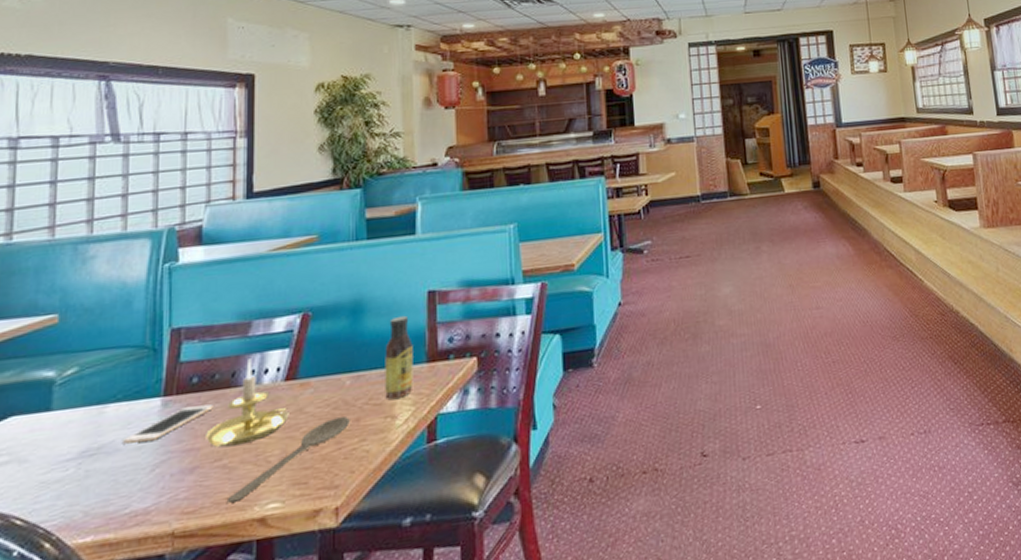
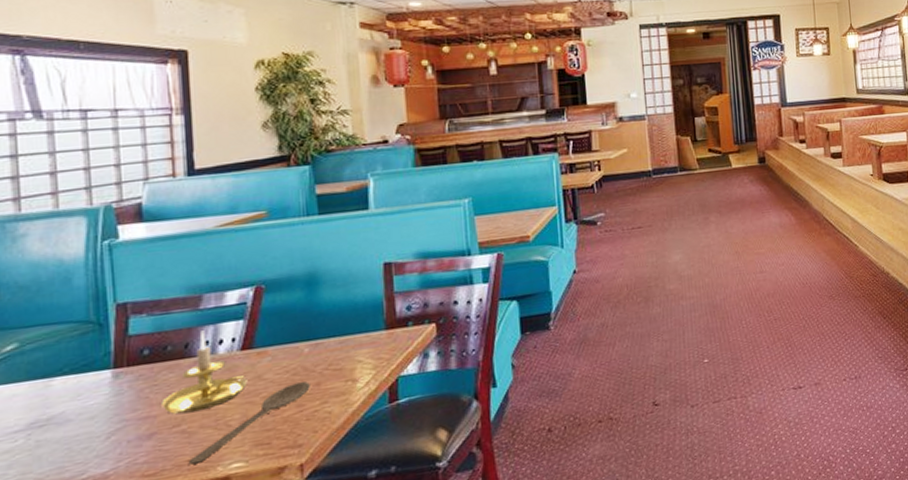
cell phone: present [123,404,213,444] -> none [74,374,168,415]
sauce bottle: present [385,315,414,401] -> none [342,286,373,365]

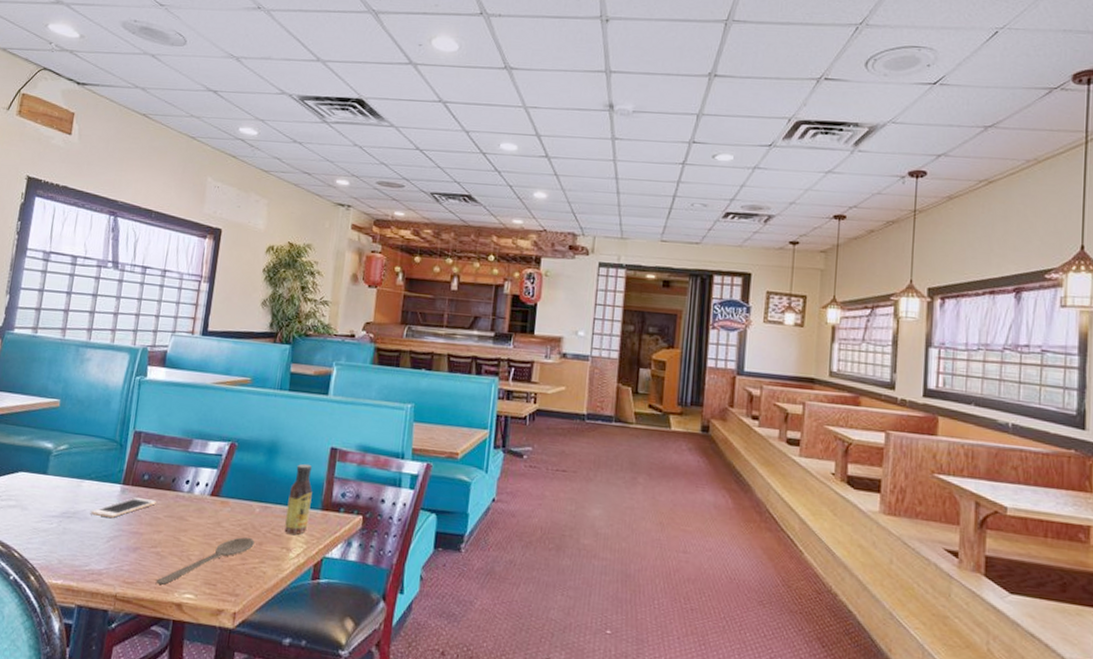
cell phone: none [74,374,168,415] -> present [91,497,157,518]
candle holder: present [161,330,248,415] -> none [147,470,210,540]
sauce bottle: none [342,286,373,365] -> present [284,463,313,535]

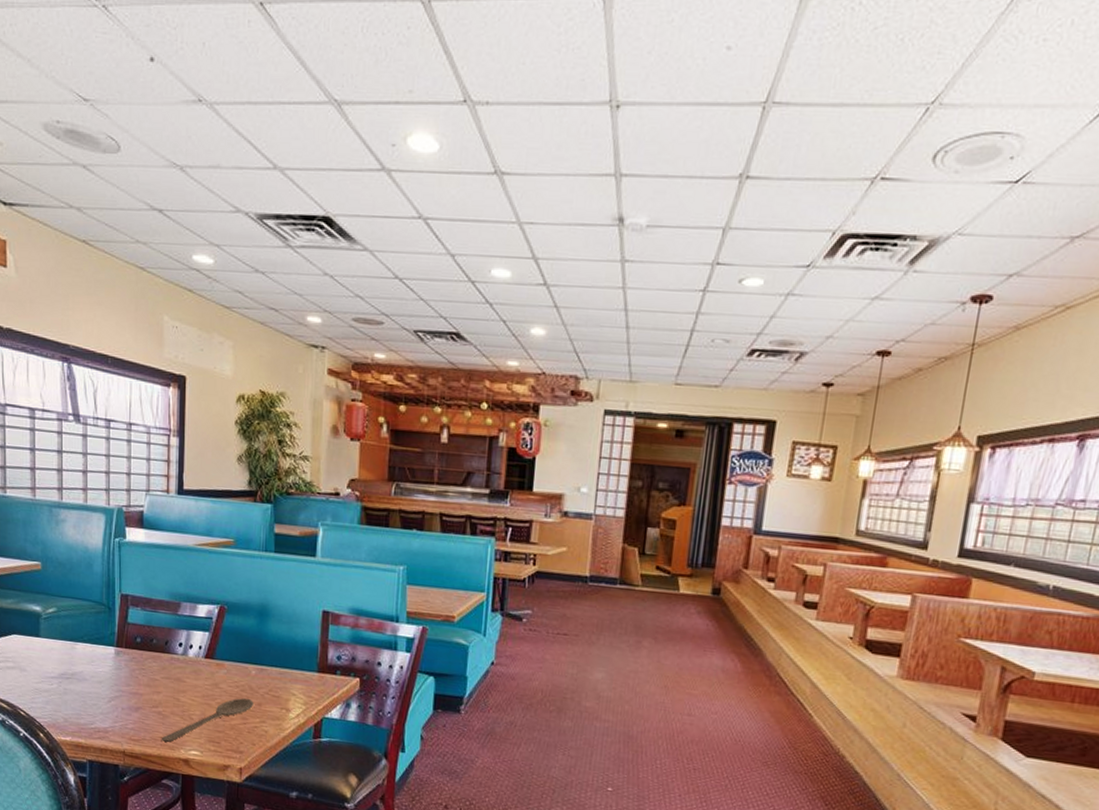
cell phone: present [91,497,157,518] -> none [89,660,152,679]
sauce bottle: present [284,463,313,535] -> none [282,626,307,697]

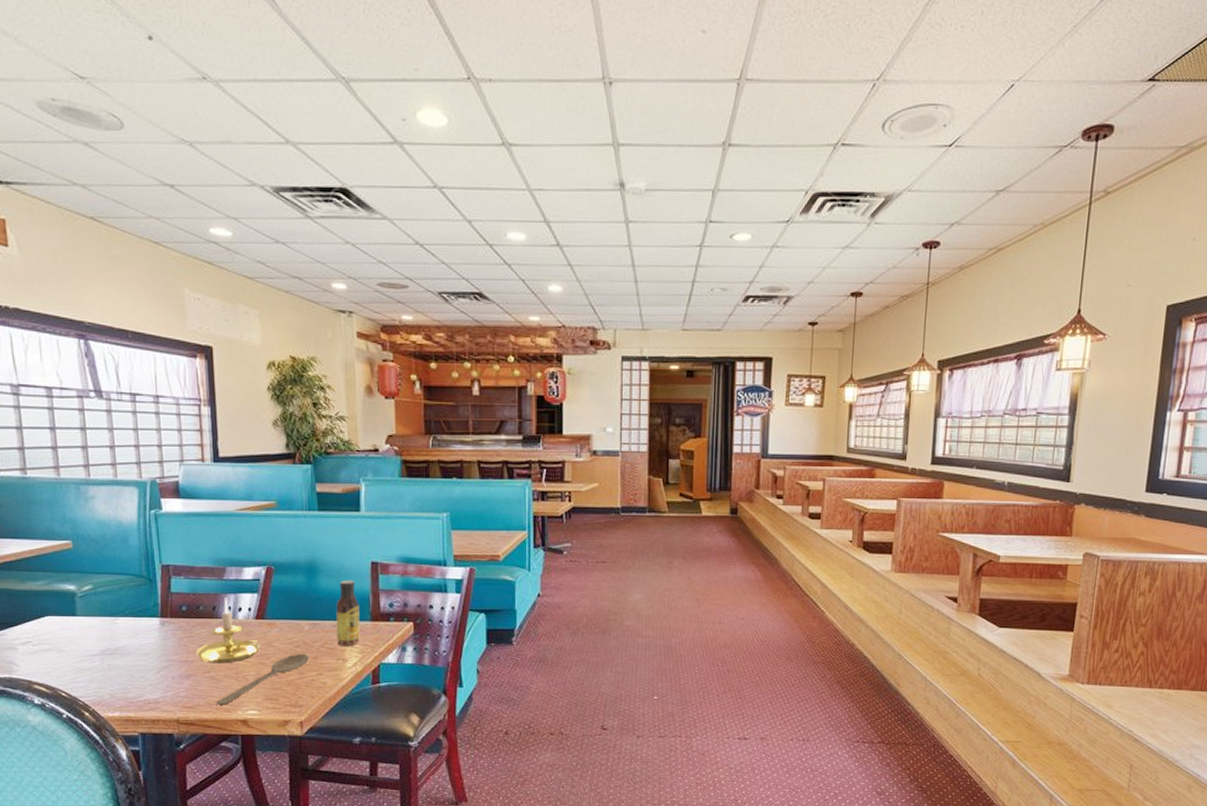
candle holder: none [146,633,208,700] -> present [196,598,261,664]
sauce bottle: none [282,626,307,697] -> present [336,579,360,647]

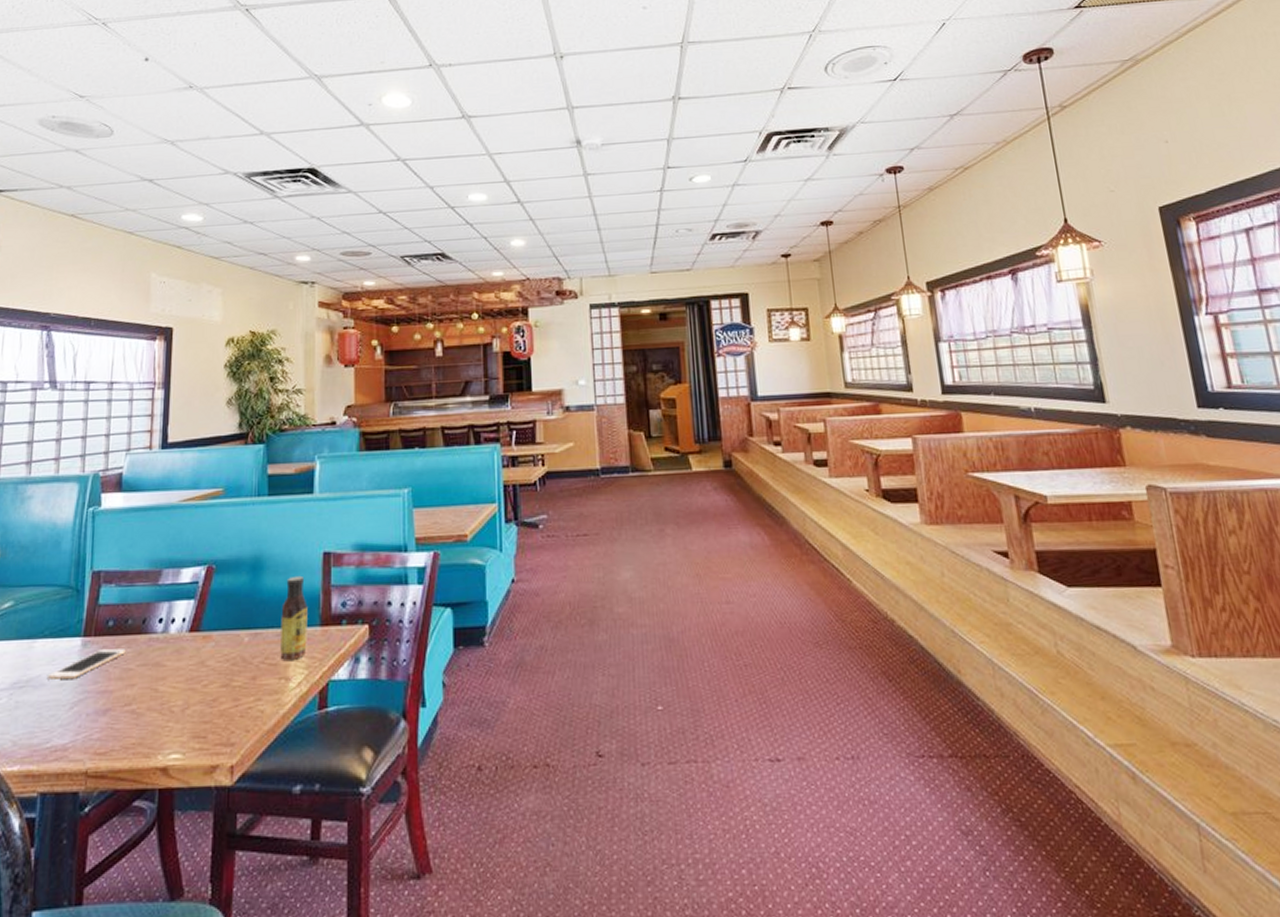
cell phone: none [133,629,200,650] -> present [48,649,126,679]
candle holder: present [196,598,261,664] -> none [118,607,192,693]
wooden spoon: present [216,654,309,705] -> none [133,674,247,748]

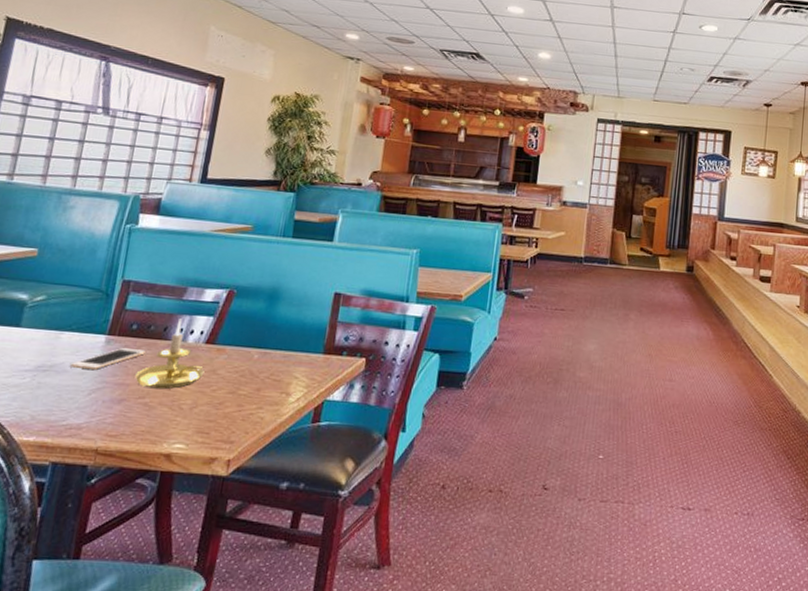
candle holder: none [118,607,192,693] -> present [135,319,205,390]
sauce bottle: present [280,575,308,662] -> none [284,309,315,380]

